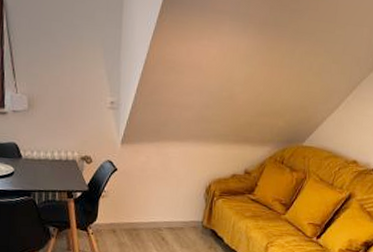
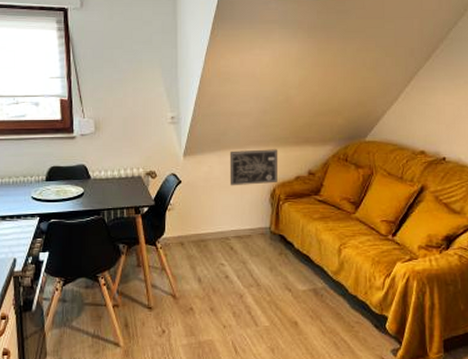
wall art: none [166,143,217,179] -> present [229,149,278,186]

